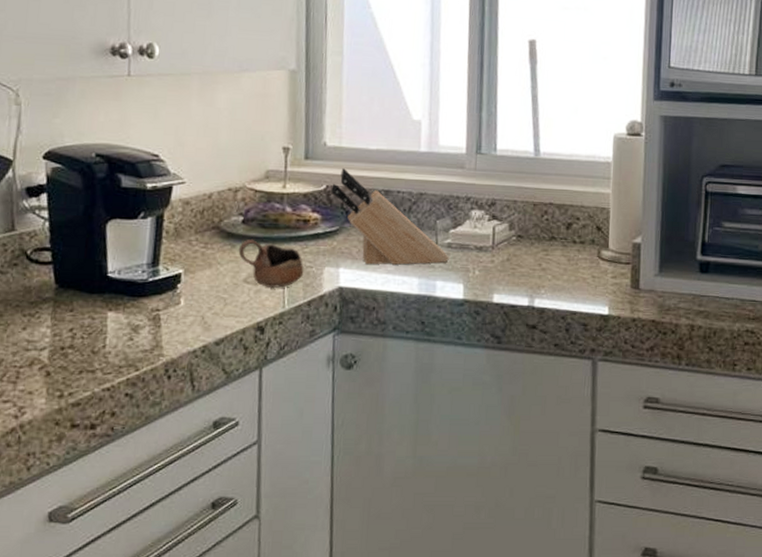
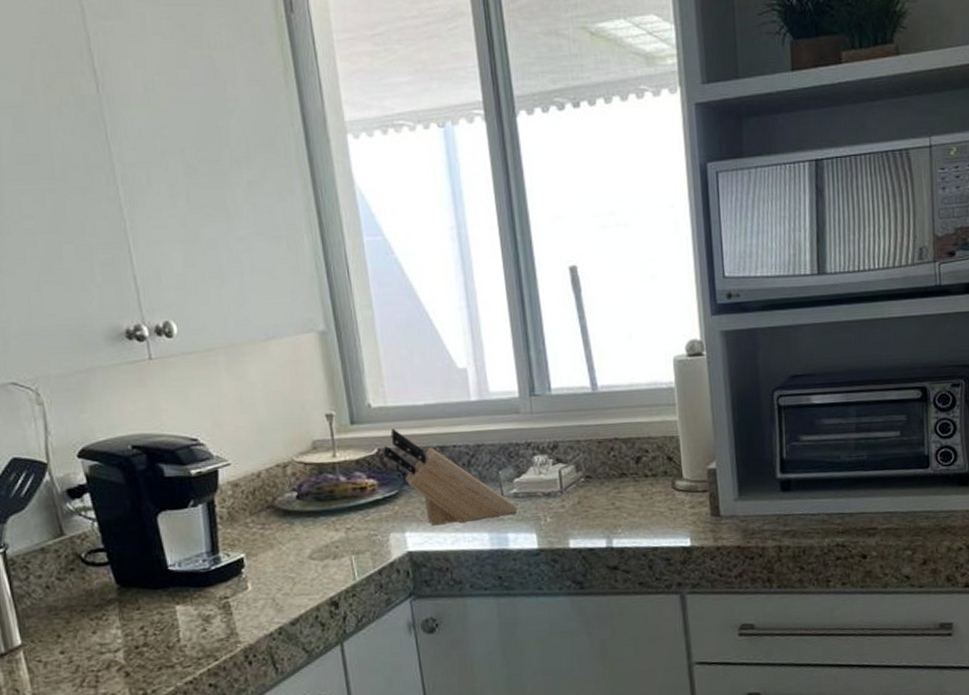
cup: present [238,240,304,288] -> none [297,515,369,561]

